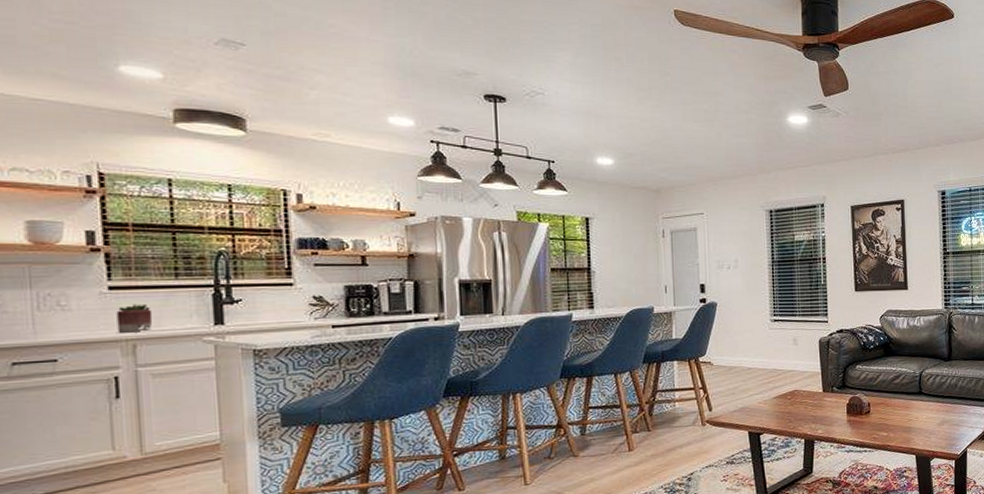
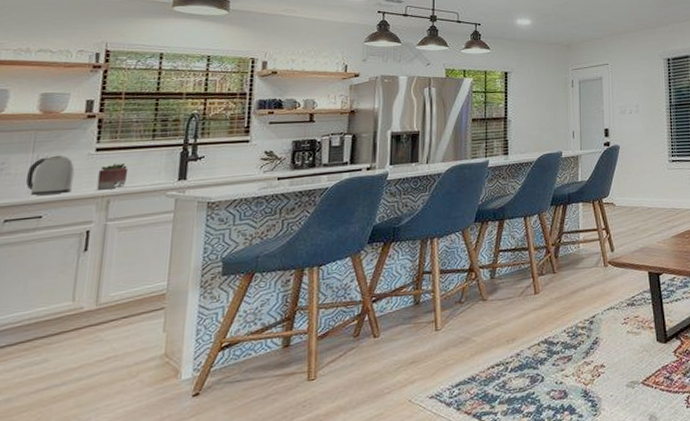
kettle: none [29,294,88,338] -> present [26,156,75,197]

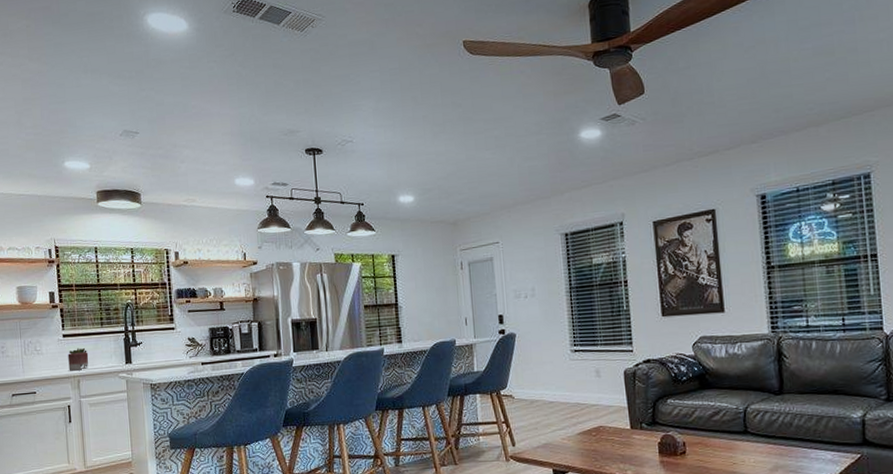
kettle: present [26,156,75,197] -> none [20,341,52,375]

